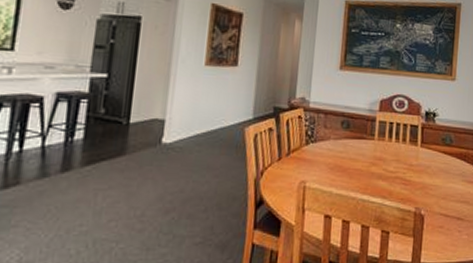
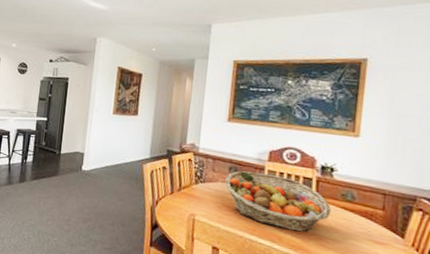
fruit basket: none [337,123,434,183] -> present [225,171,331,233]

